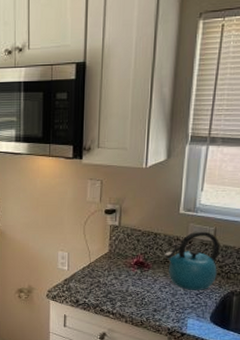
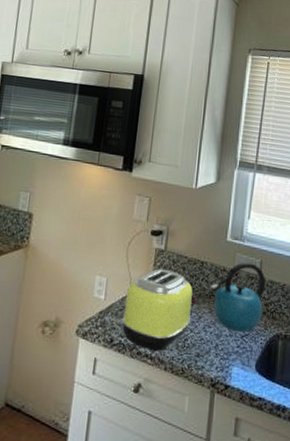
toaster: none [84,242,148,308] -> present [121,268,193,351]

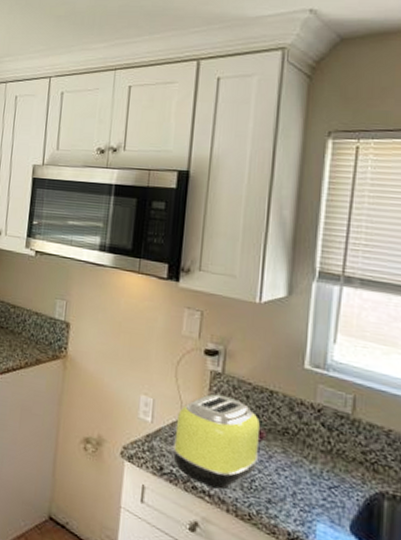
kettle: present [210,261,266,332] -> none [284,396,362,483]

